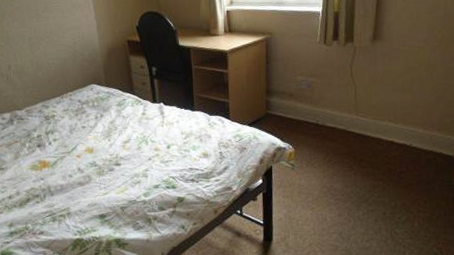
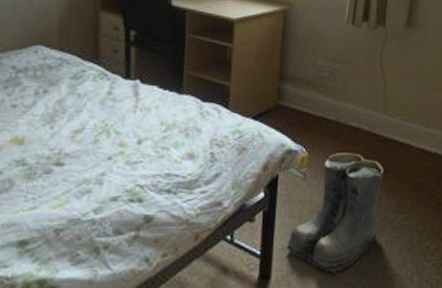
boots: none [283,147,359,238] -> present [286,153,385,274]

